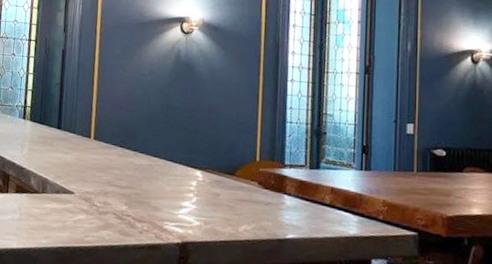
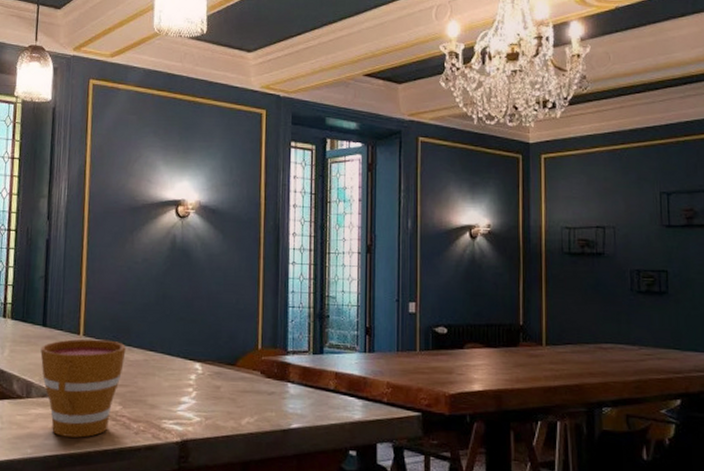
cup: none [55,142,132,233] -> present [40,338,126,438]

